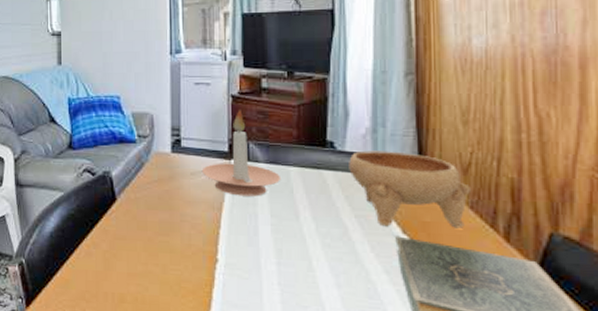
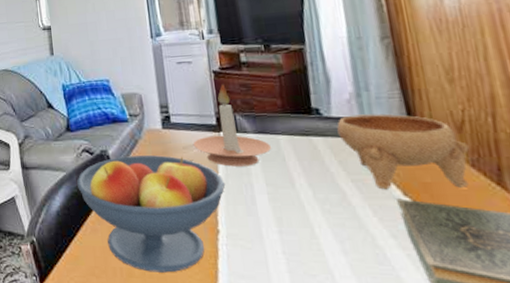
fruit bowl: none [75,178,230,300] -> present [77,155,226,273]

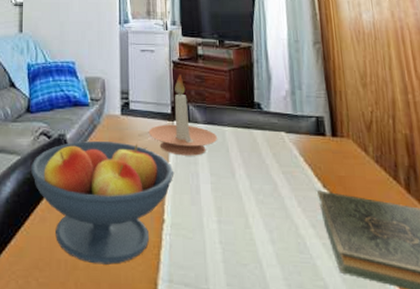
bowl: present [337,114,470,190] -> none [274,111,376,182]

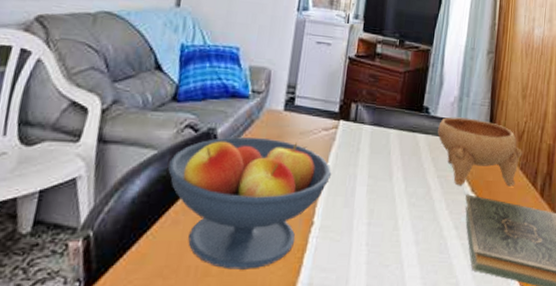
candle holder: present [148,75,218,156] -> none [310,72,382,158]
bowl: none [274,111,376,182] -> present [437,117,523,187]

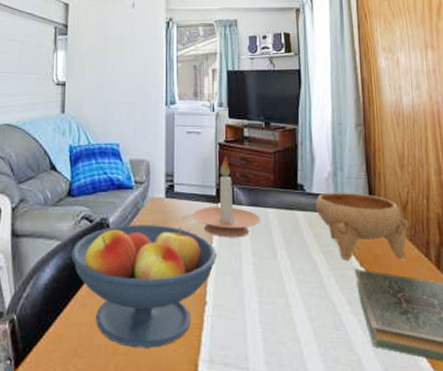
candle holder: none [310,72,382,158] -> present [192,157,261,238]

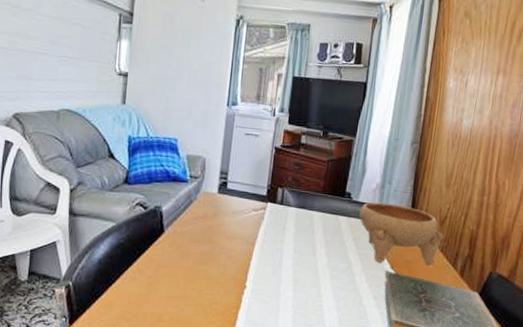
fruit bowl: present [72,224,218,348] -> none [125,214,261,319]
candle holder: present [192,157,261,238] -> none [242,160,306,235]

